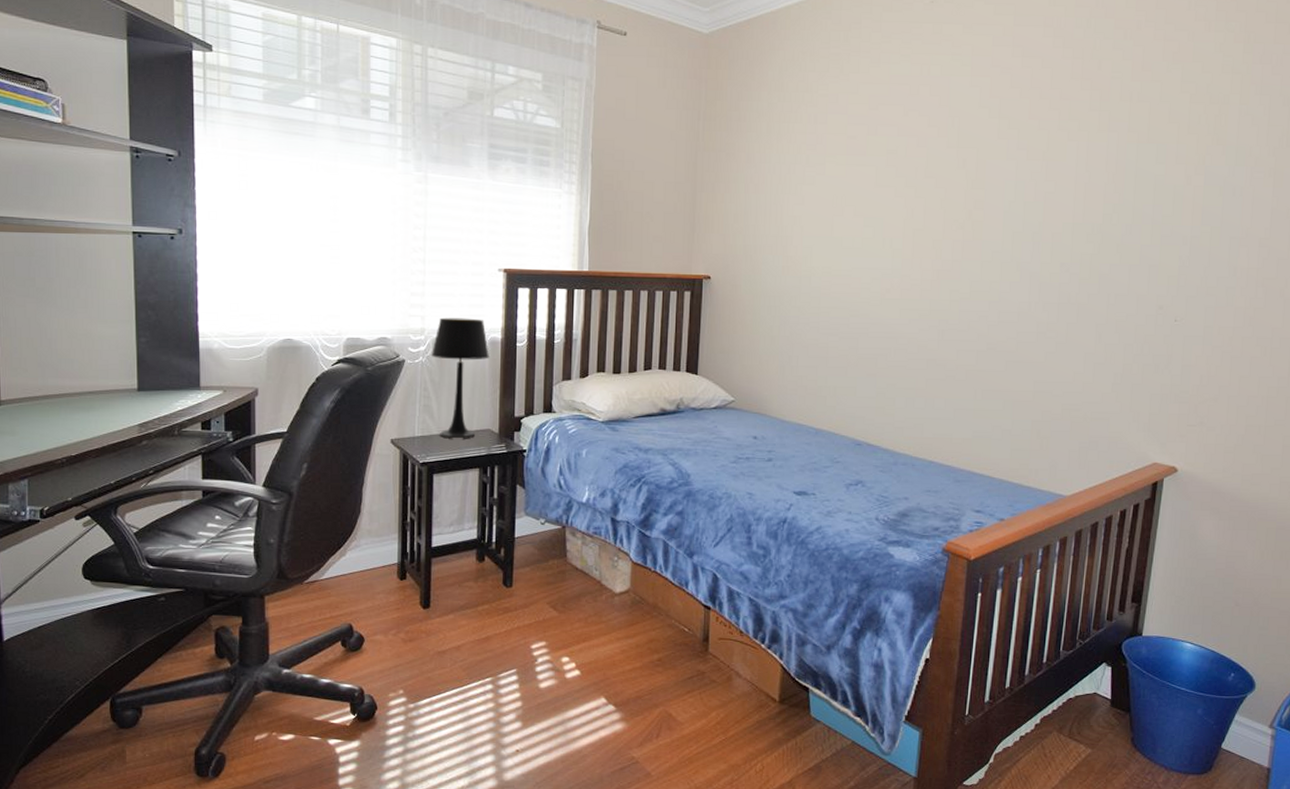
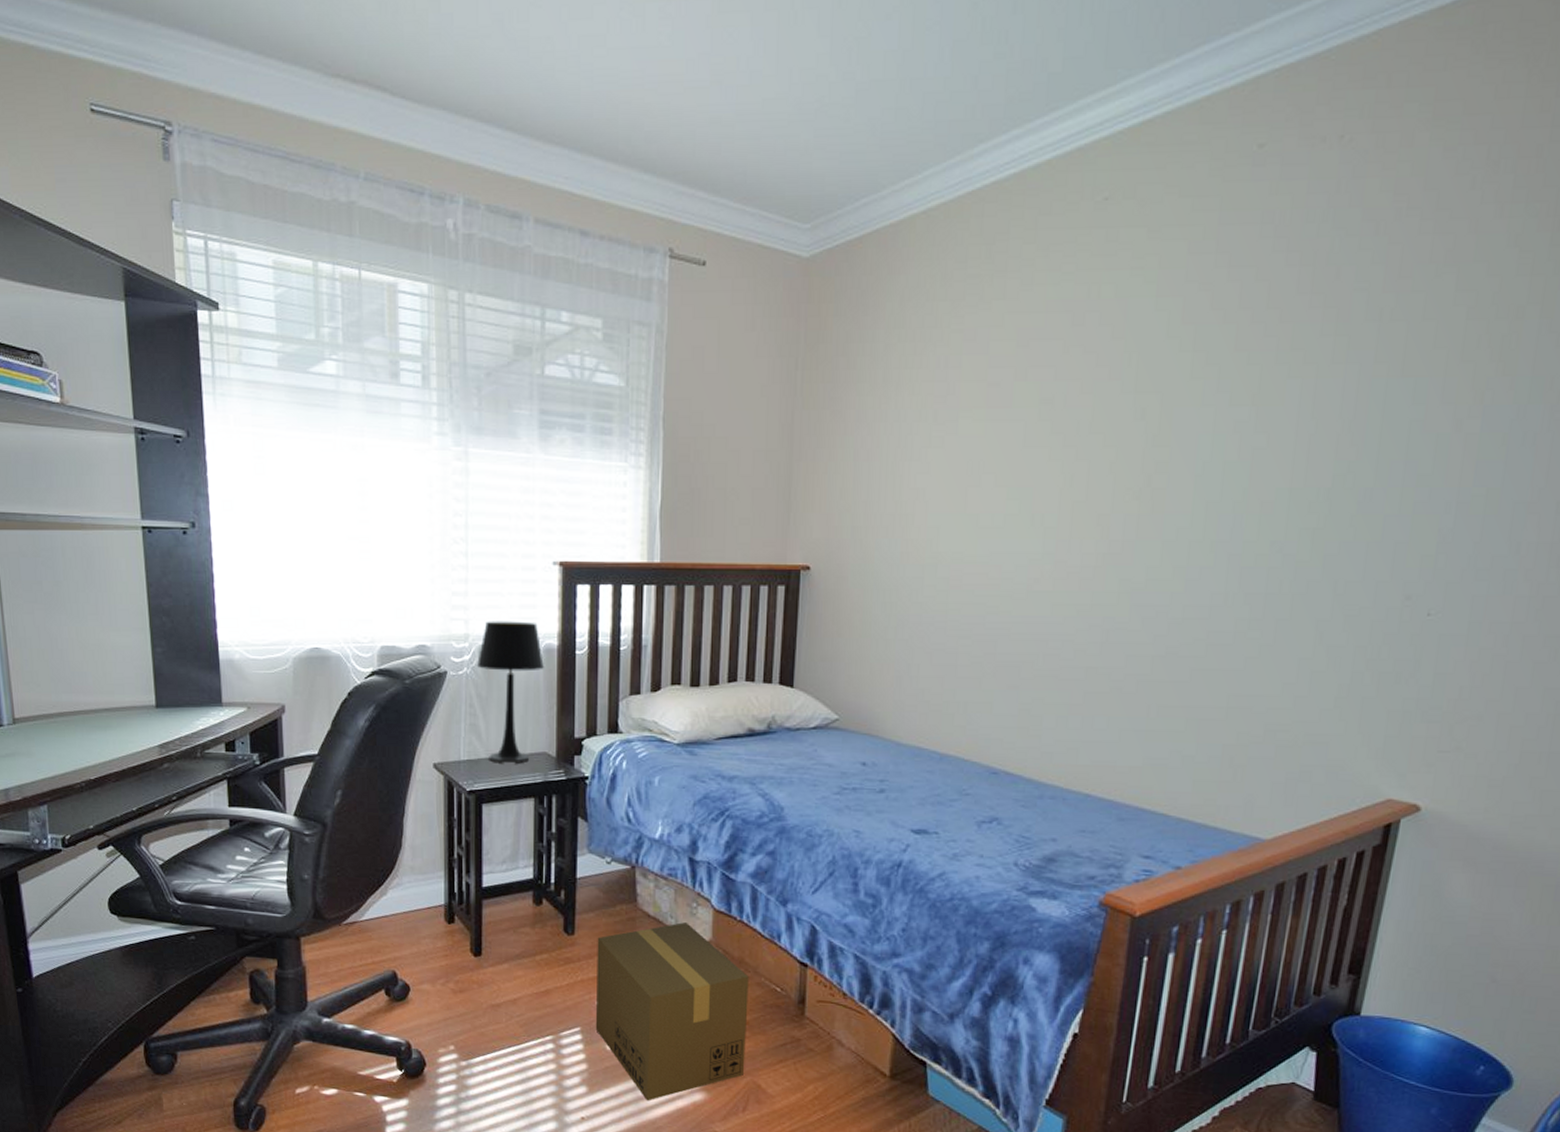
cardboard box: none [529,574,662,733] -> present [595,922,749,1101]

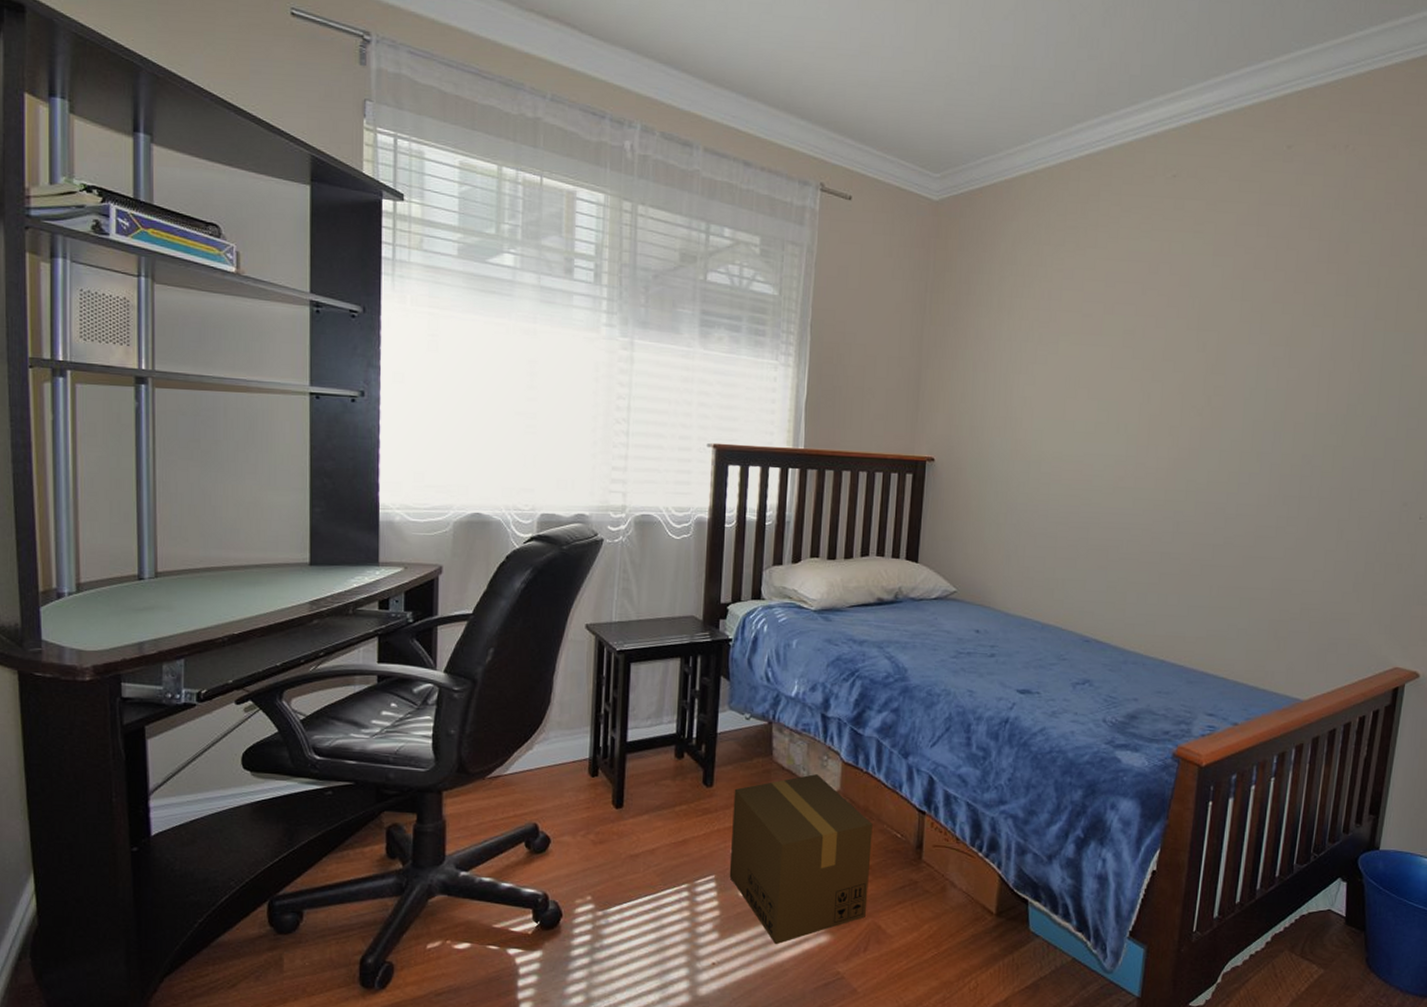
table lamp: present [476,621,544,764] -> none [631,494,695,626]

